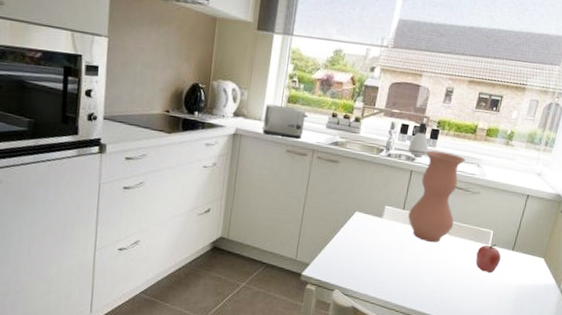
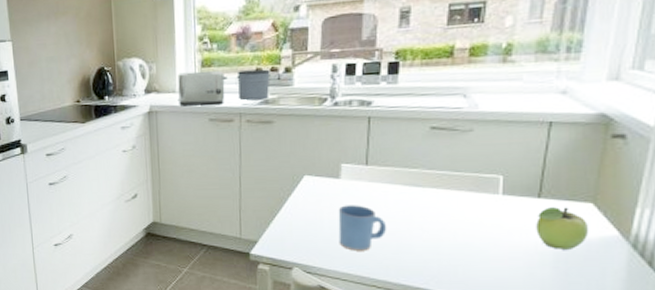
bucket: none [313,112,344,141] -> present [235,69,271,101]
mug: none [373,240,411,280] -> present [338,205,387,251]
soap dispenser: present [407,122,433,157] -> none [359,57,389,99]
vase: present [408,150,466,242] -> none [374,87,444,199]
fruit: present [475,244,501,274] -> none [483,193,521,231]
fruit: none [507,258,539,291] -> present [536,207,590,249]

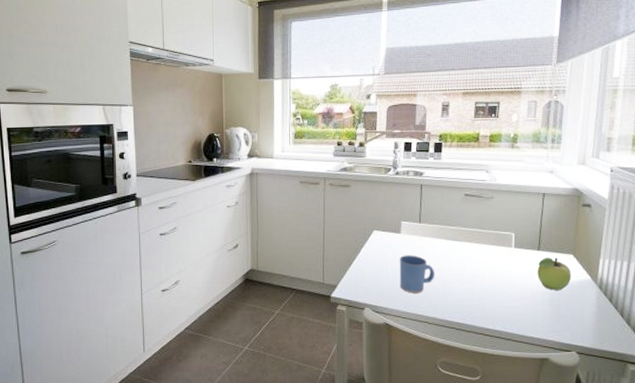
toaster: present [177,70,228,106] -> none [274,141,315,171]
bucket: present [235,69,271,101] -> none [321,143,348,168]

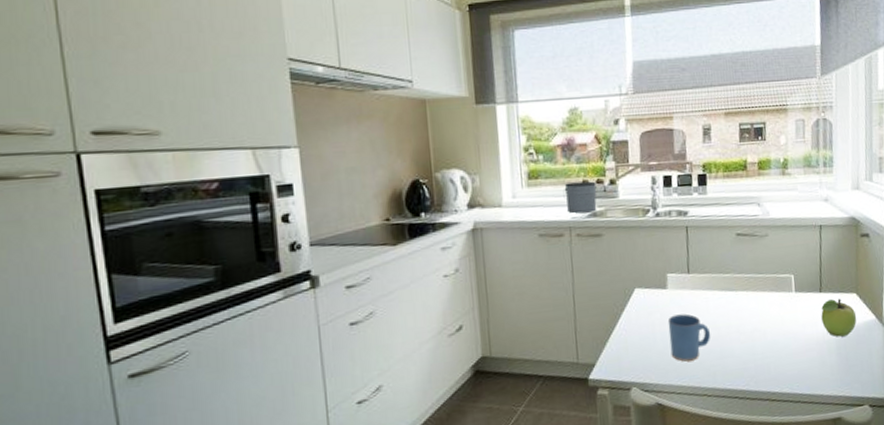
bucket: none [321,143,348,168] -> present [563,181,597,213]

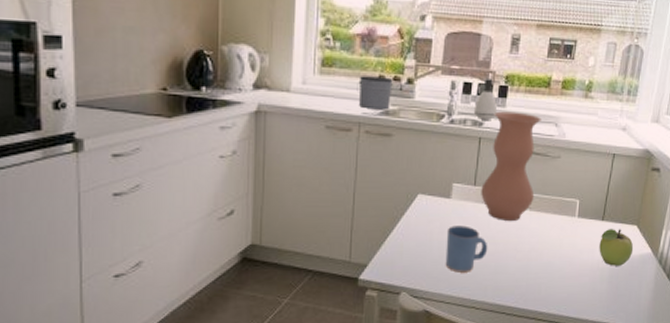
soap dispenser: none [676,170,700,209] -> present [473,79,500,120]
vase: none [695,197,749,304] -> present [481,111,541,221]

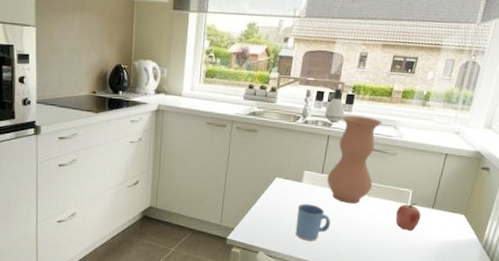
bucket: present [357,76,393,110] -> none [231,85,260,112]
fruit: none [562,215,590,250] -> present [395,203,421,232]
fruit: present [599,229,634,266] -> none [428,216,460,247]

